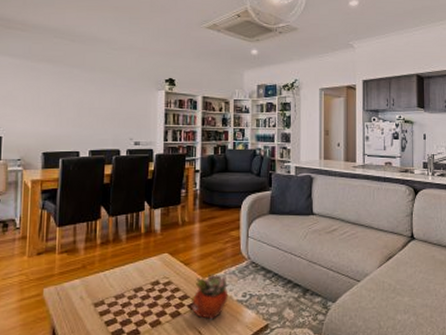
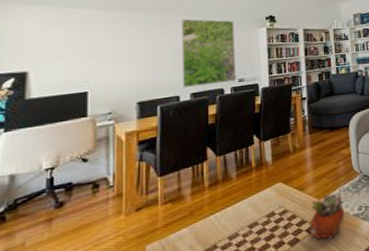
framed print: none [82,74,134,144] -> present [181,19,236,88]

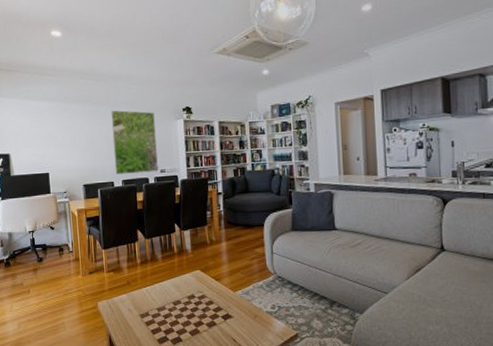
succulent planter: present [309,193,345,240] -> none [225,287,259,330]

